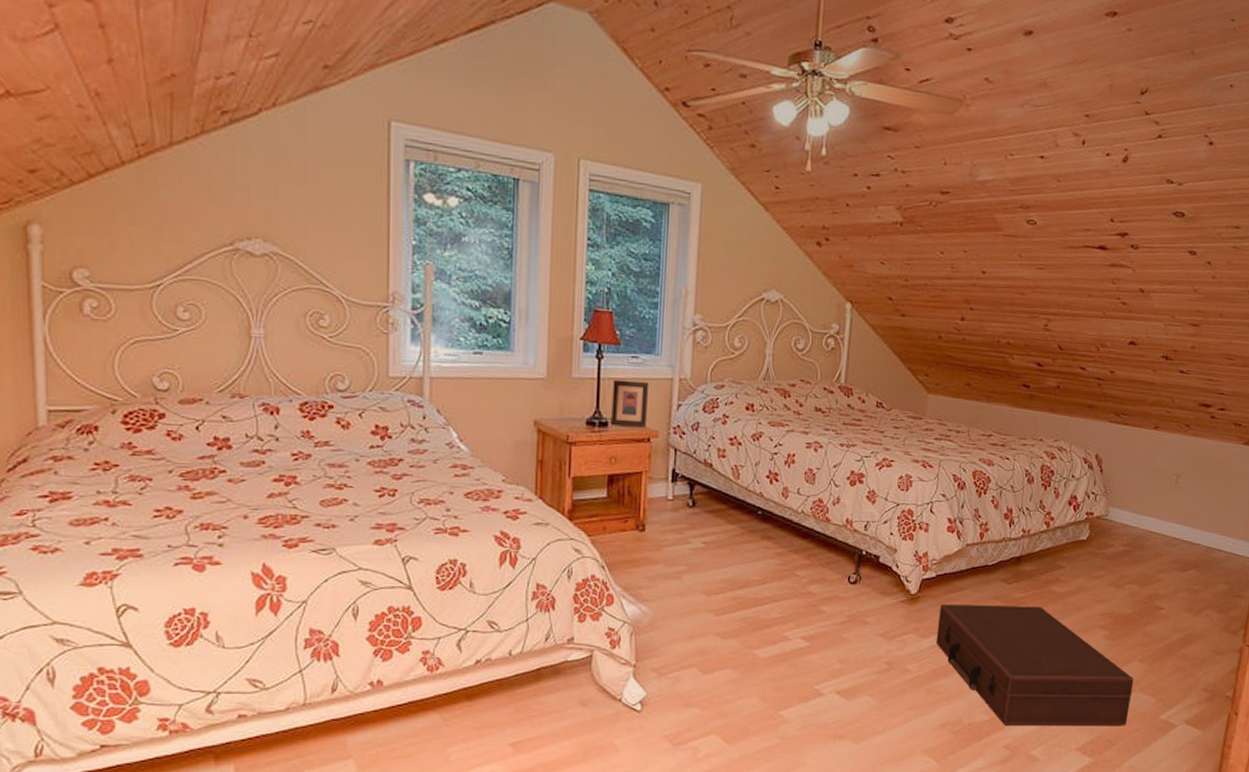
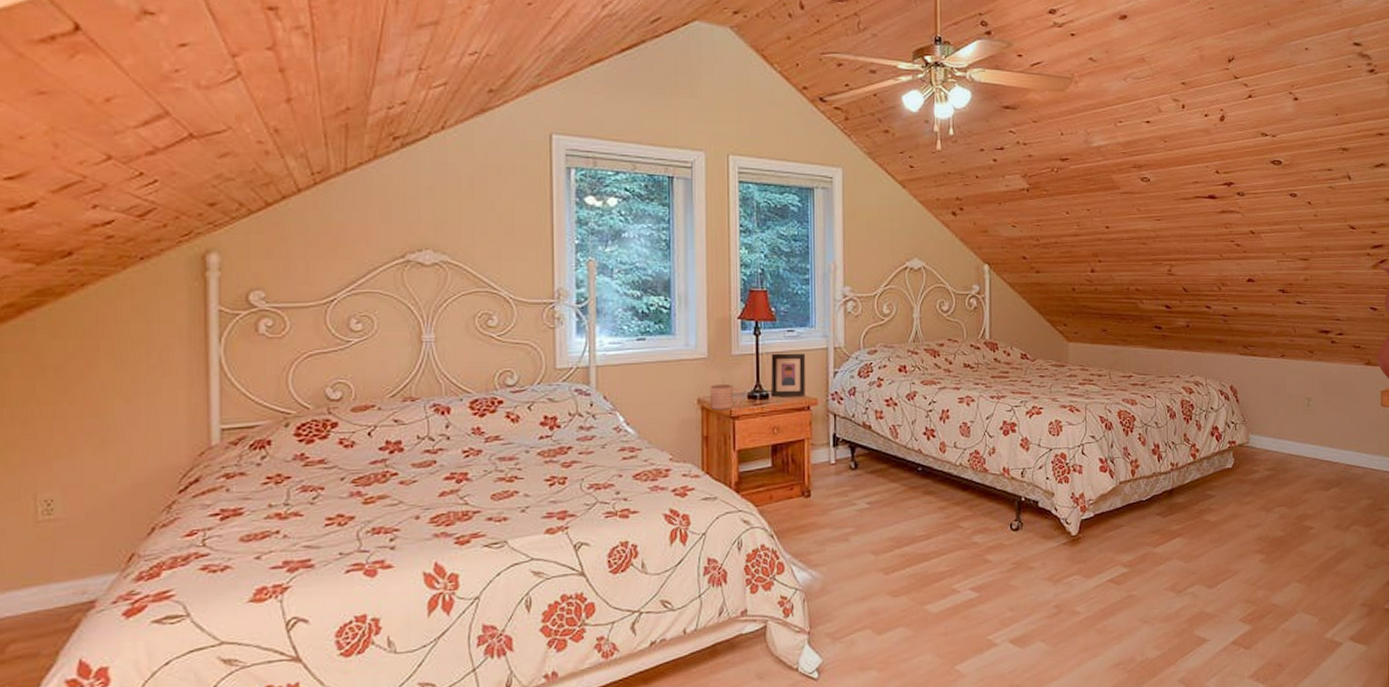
mug: none [547,407,579,434] -> present [710,384,740,410]
suitcase: present [935,604,1134,725] -> none [1100,537,1295,659]

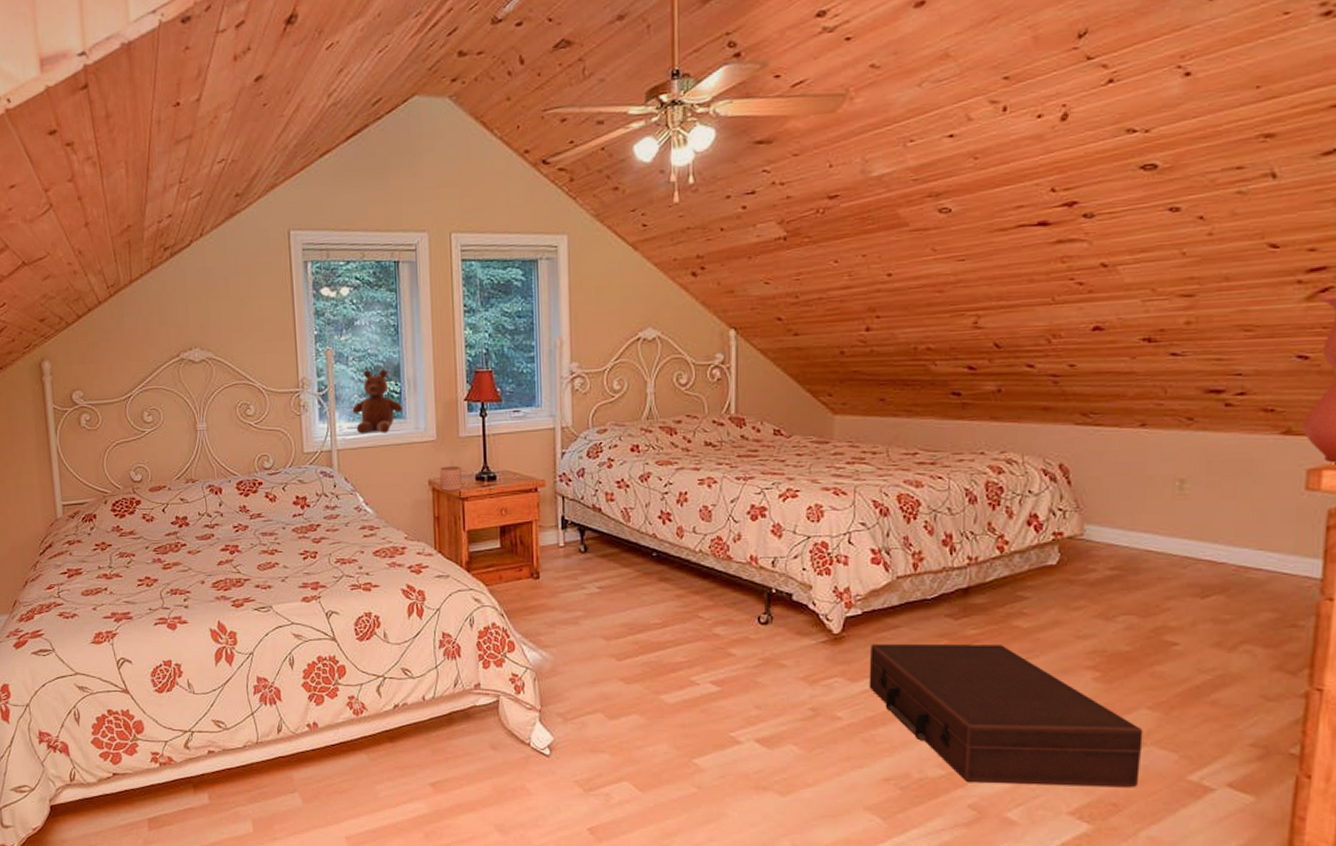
teddy bear: none [615,283,671,350] -> present [352,369,402,434]
picture frame: present [771,353,805,398] -> none [497,433,532,479]
suitcase: none [1100,537,1295,659] -> present [869,644,1143,787]

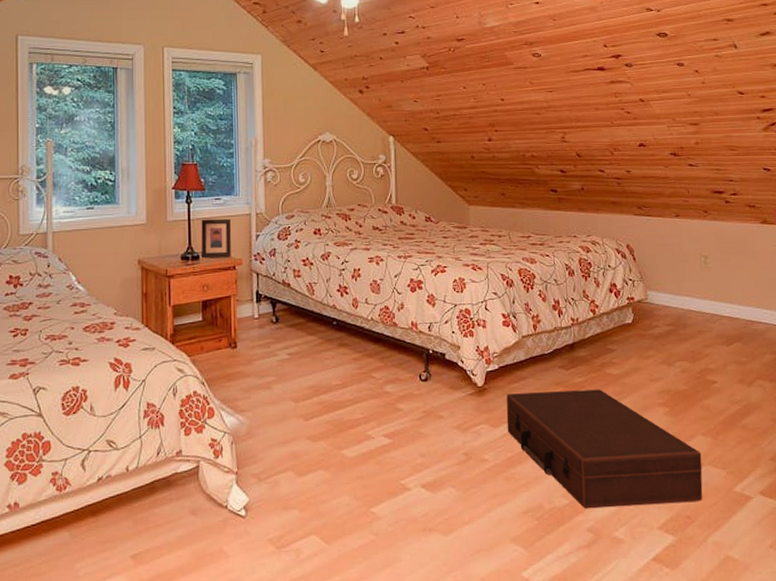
teddy bear: present [352,369,402,434] -> none [69,159,116,218]
mug: present [440,466,469,491] -> none [149,247,175,269]
picture frame: none [497,433,532,479] -> present [201,218,231,259]

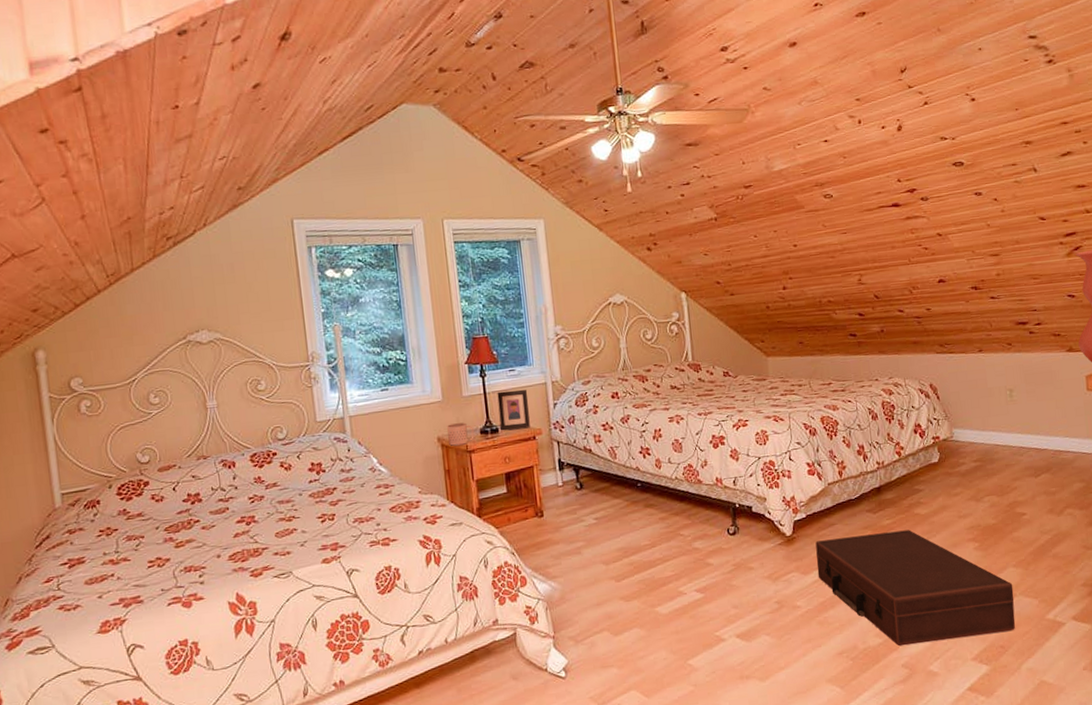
mug: none [149,247,175,269] -> present [447,422,474,446]

